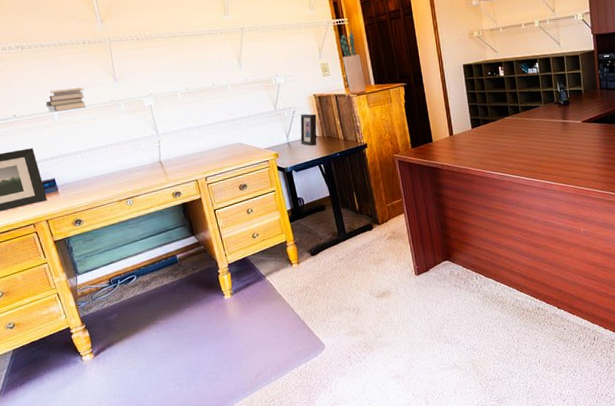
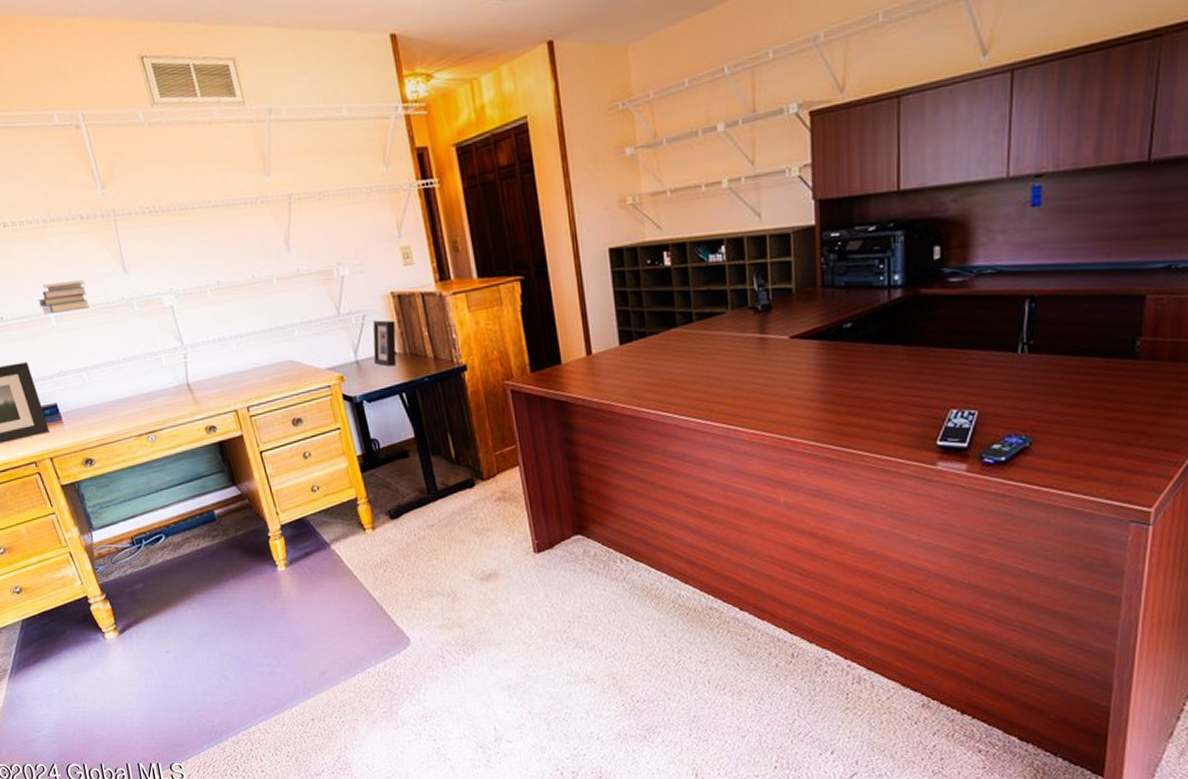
vase: present [340,27,367,95] -> none [427,192,466,293]

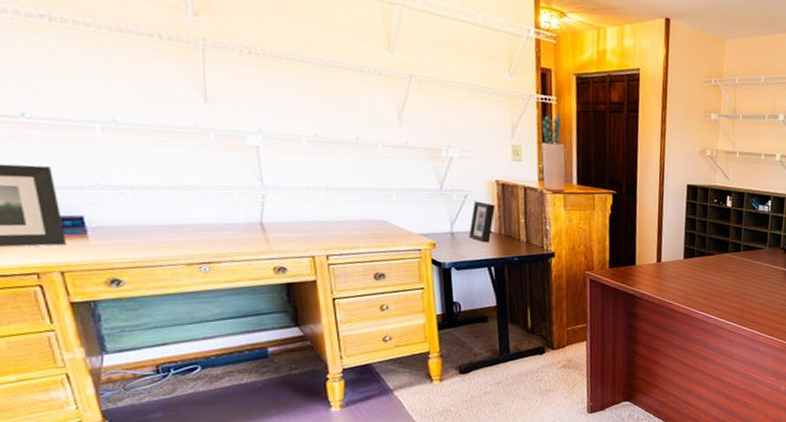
books: present [38,280,90,314] -> none [82,92,152,128]
vase: none [427,192,466,293] -> present [541,109,566,192]

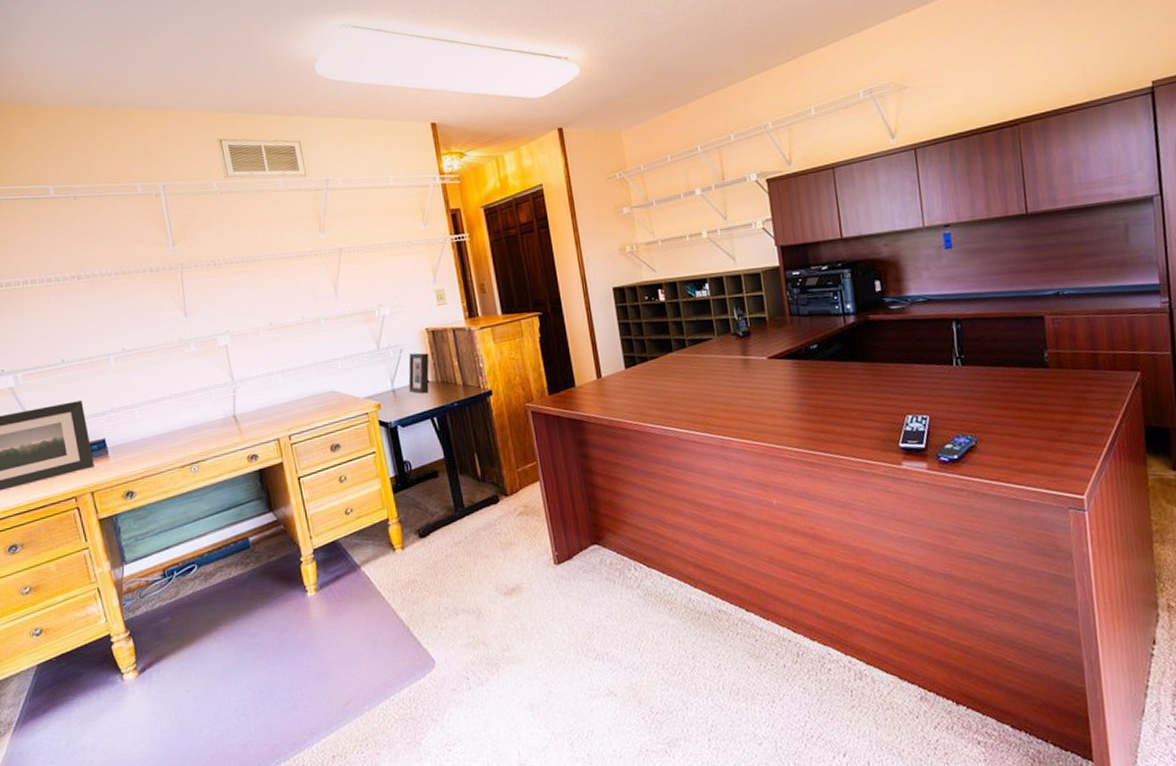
vase: present [541,109,566,192] -> none [459,244,492,328]

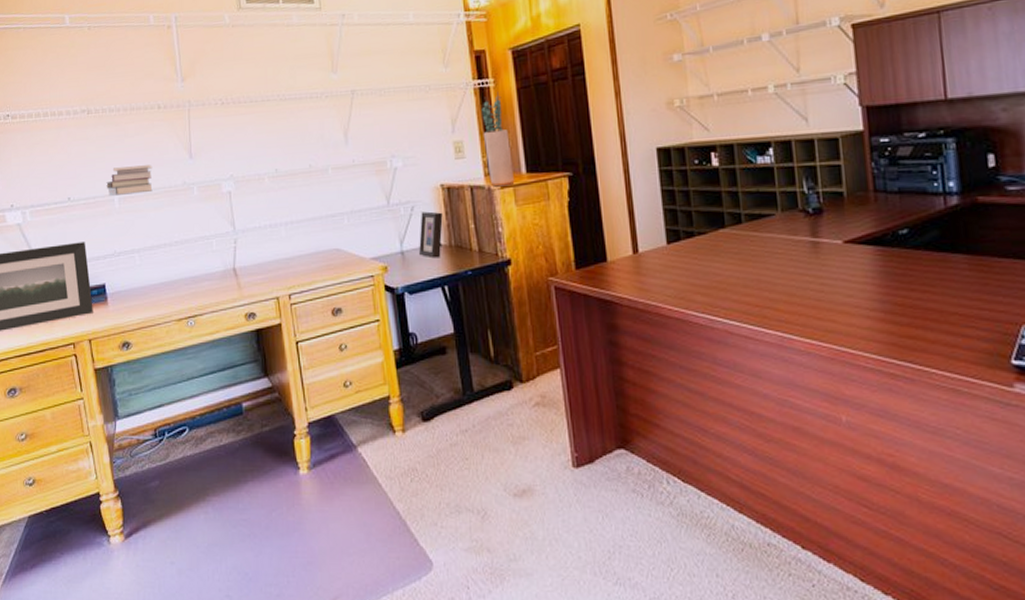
books: none [101,324,149,356] -> present [106,165,153,196]
vase: none [459,244,492,328] -> present [481,91,515,187]

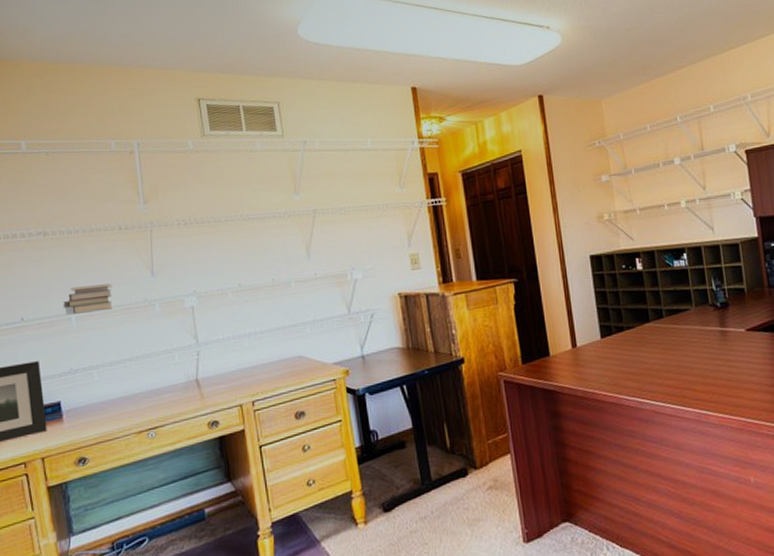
picture frame: present [419,211,443,259] -> none [378,318,401,361]
vase: present [481,91,515,187] -> none [435,209,466,294]

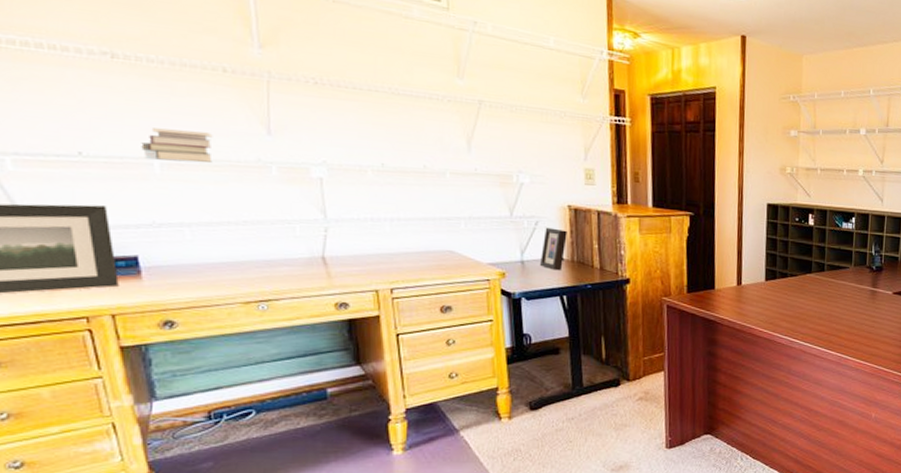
picture frame: none [378,318,401,361] -> present [540,227,567,271]

